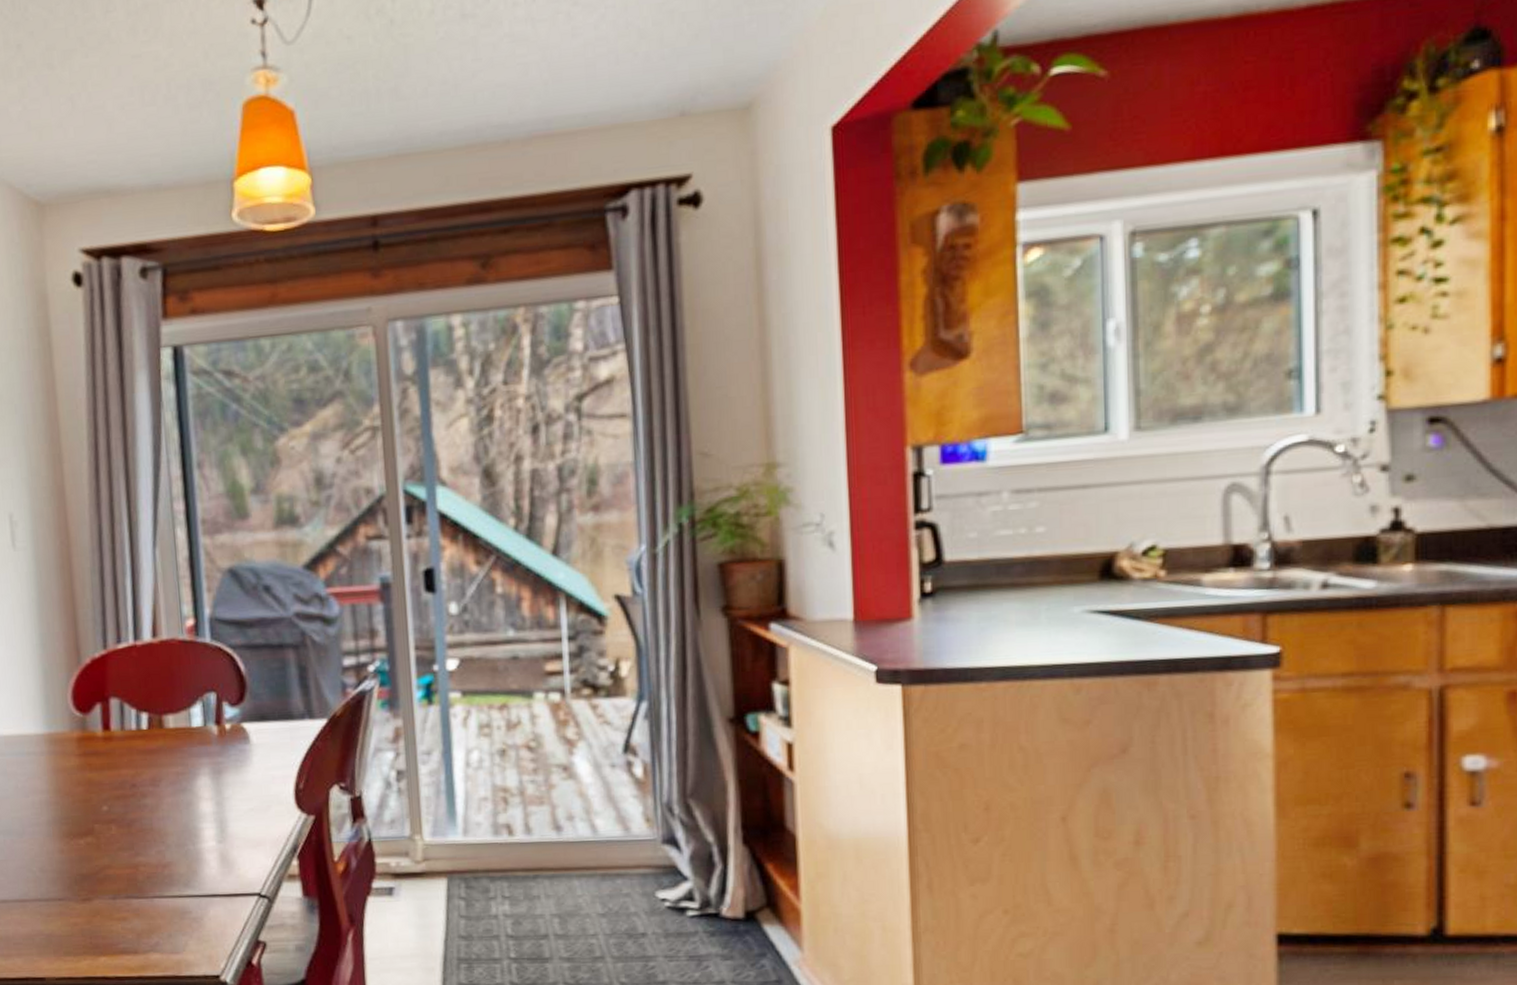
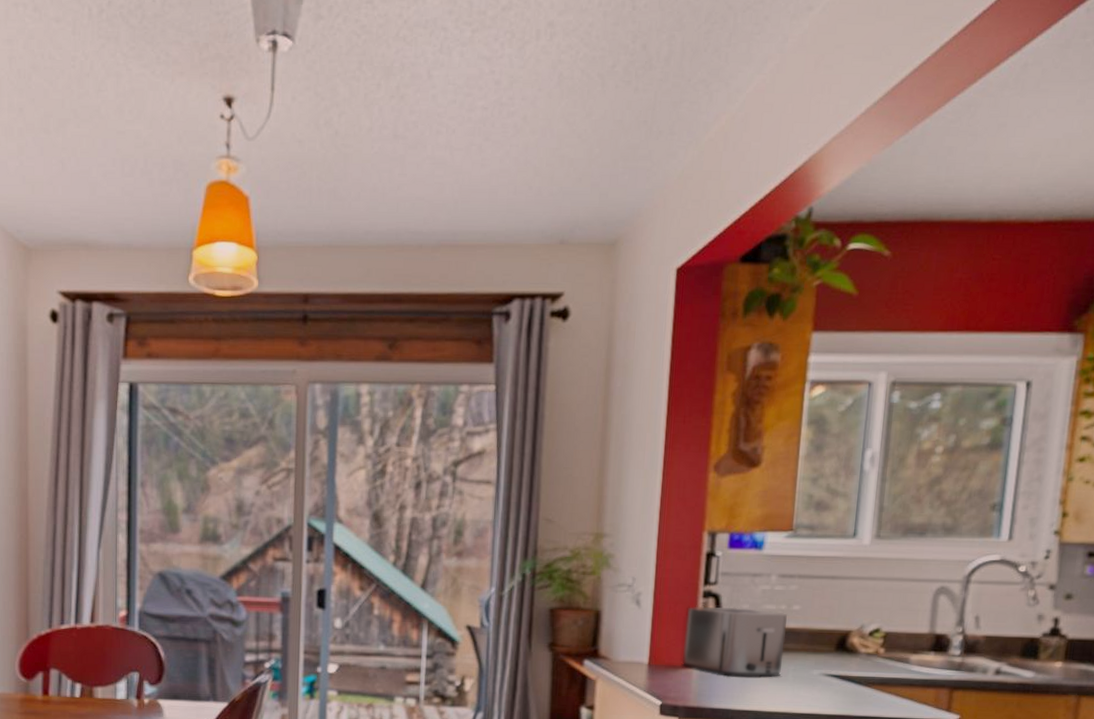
toaster: none [895,537,1032,626] -> present [681,606,787,677]

